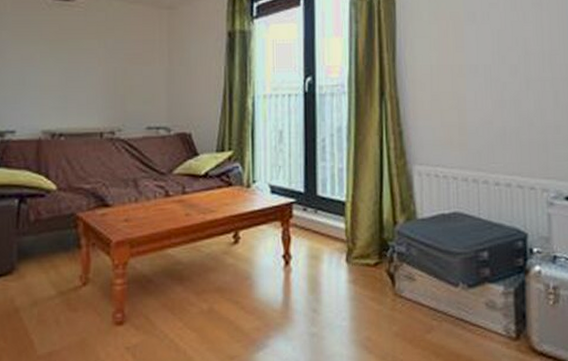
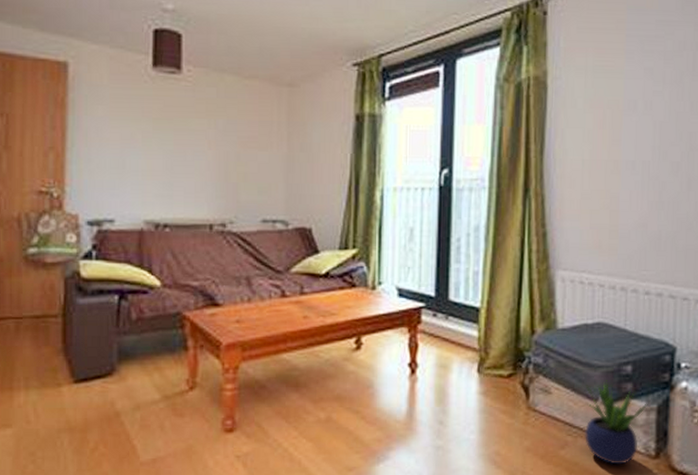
potted plant: none [446,266,507,347] -> present [584,380,649,465]

